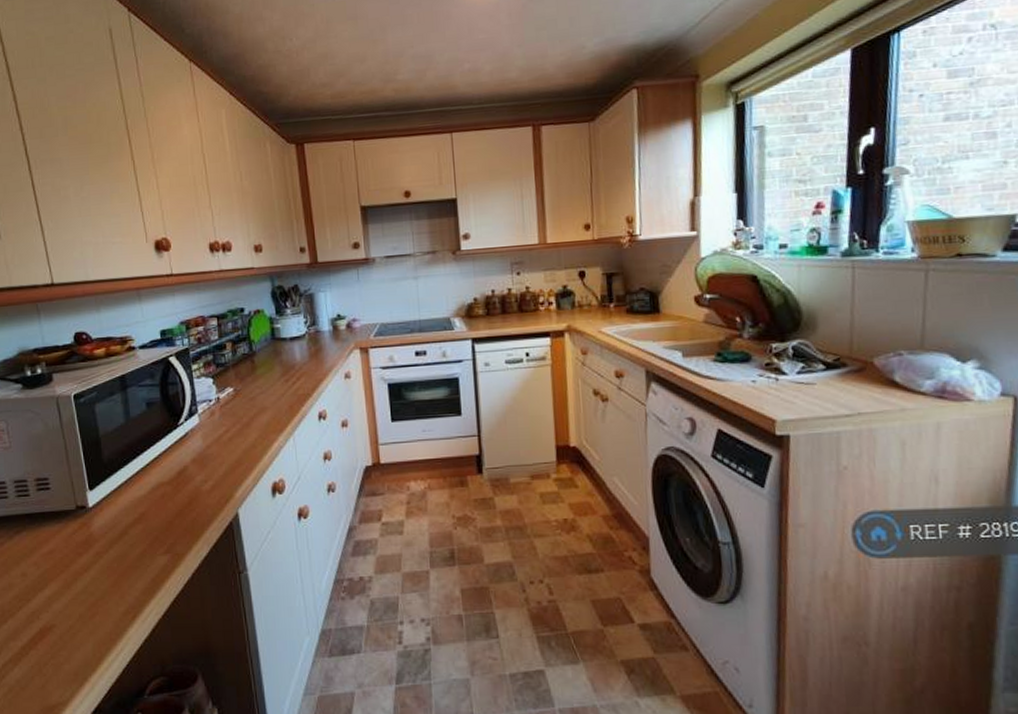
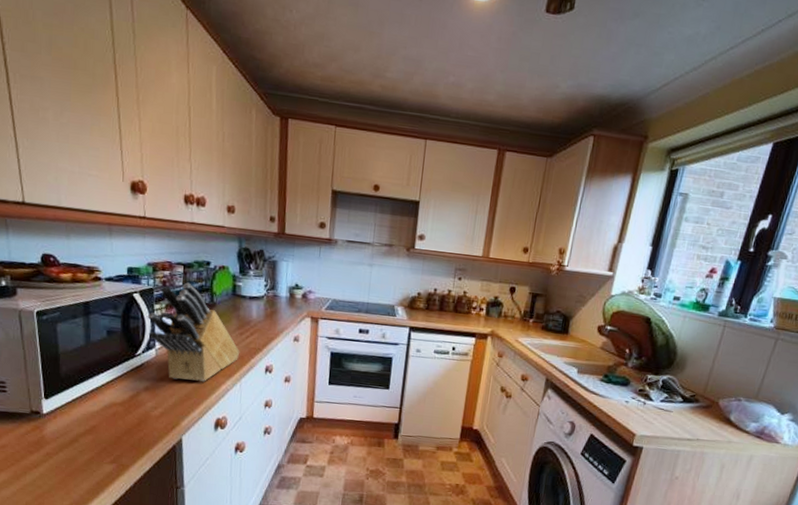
knife block: none [185,334,289,445] -> present [147,282,240,382]

